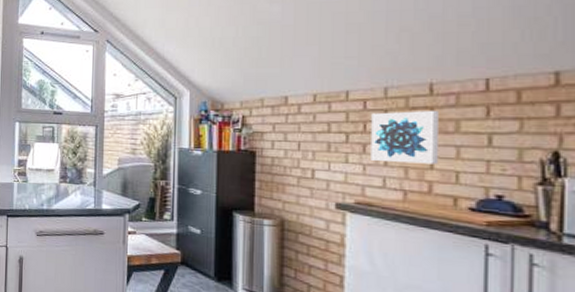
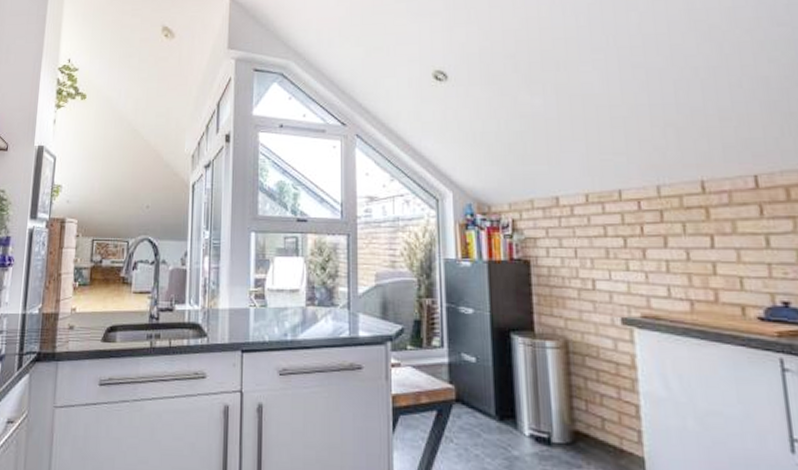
wall art: present [370,110,439,164] -> none [647,209,720,270]

